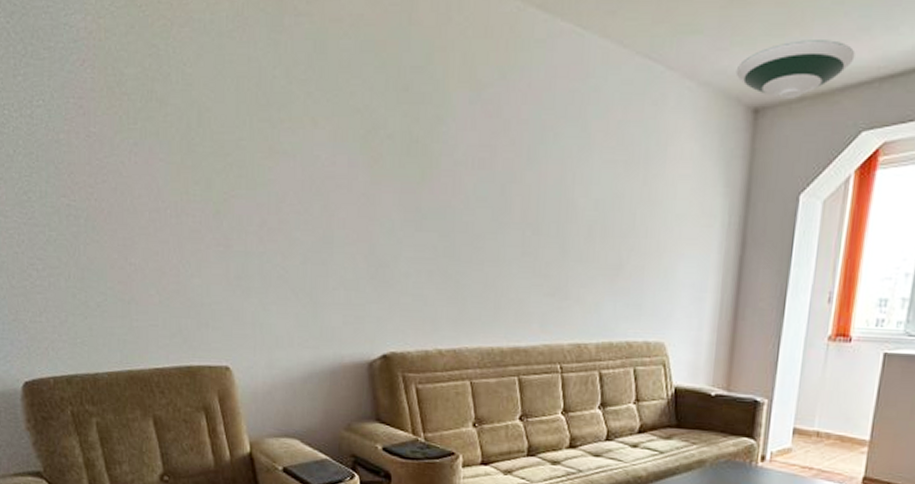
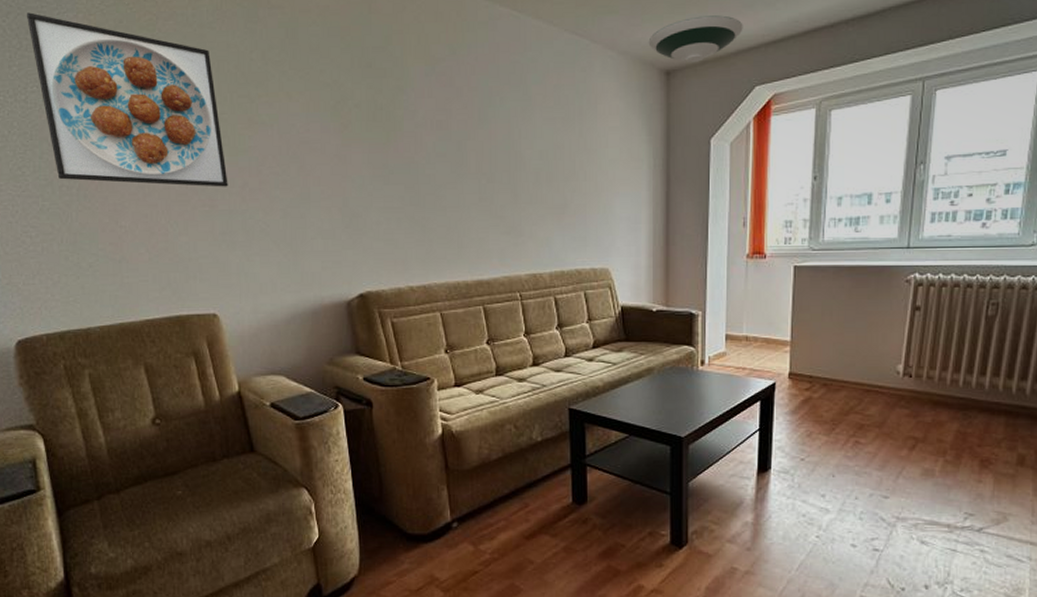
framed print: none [31,13,245,225] -> present [26,12,228,187]

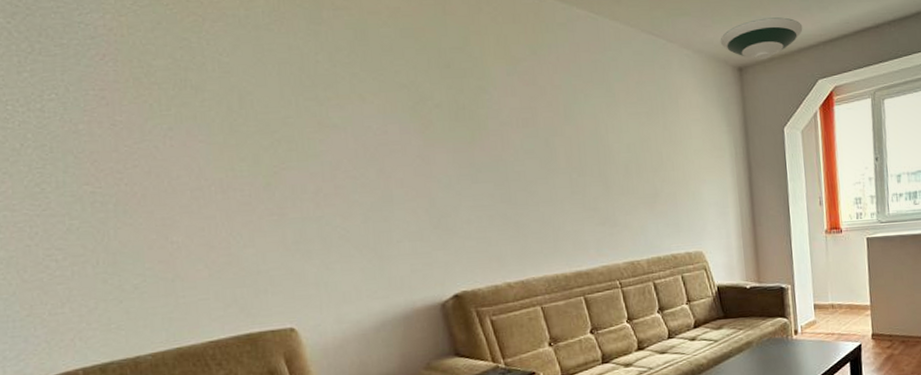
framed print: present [26,12,228,187] -> none [37,13,299,195]

